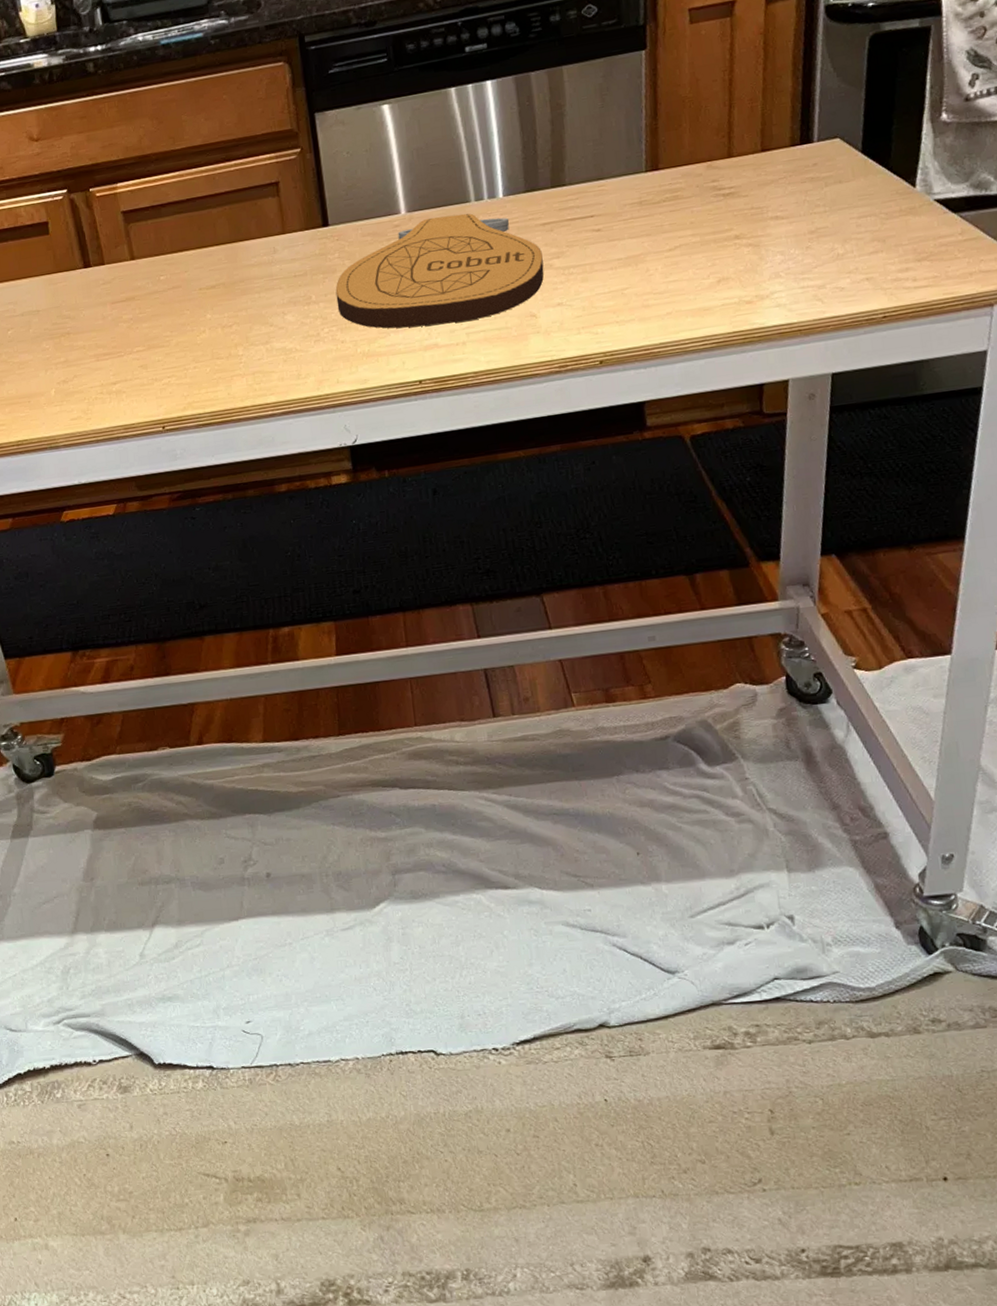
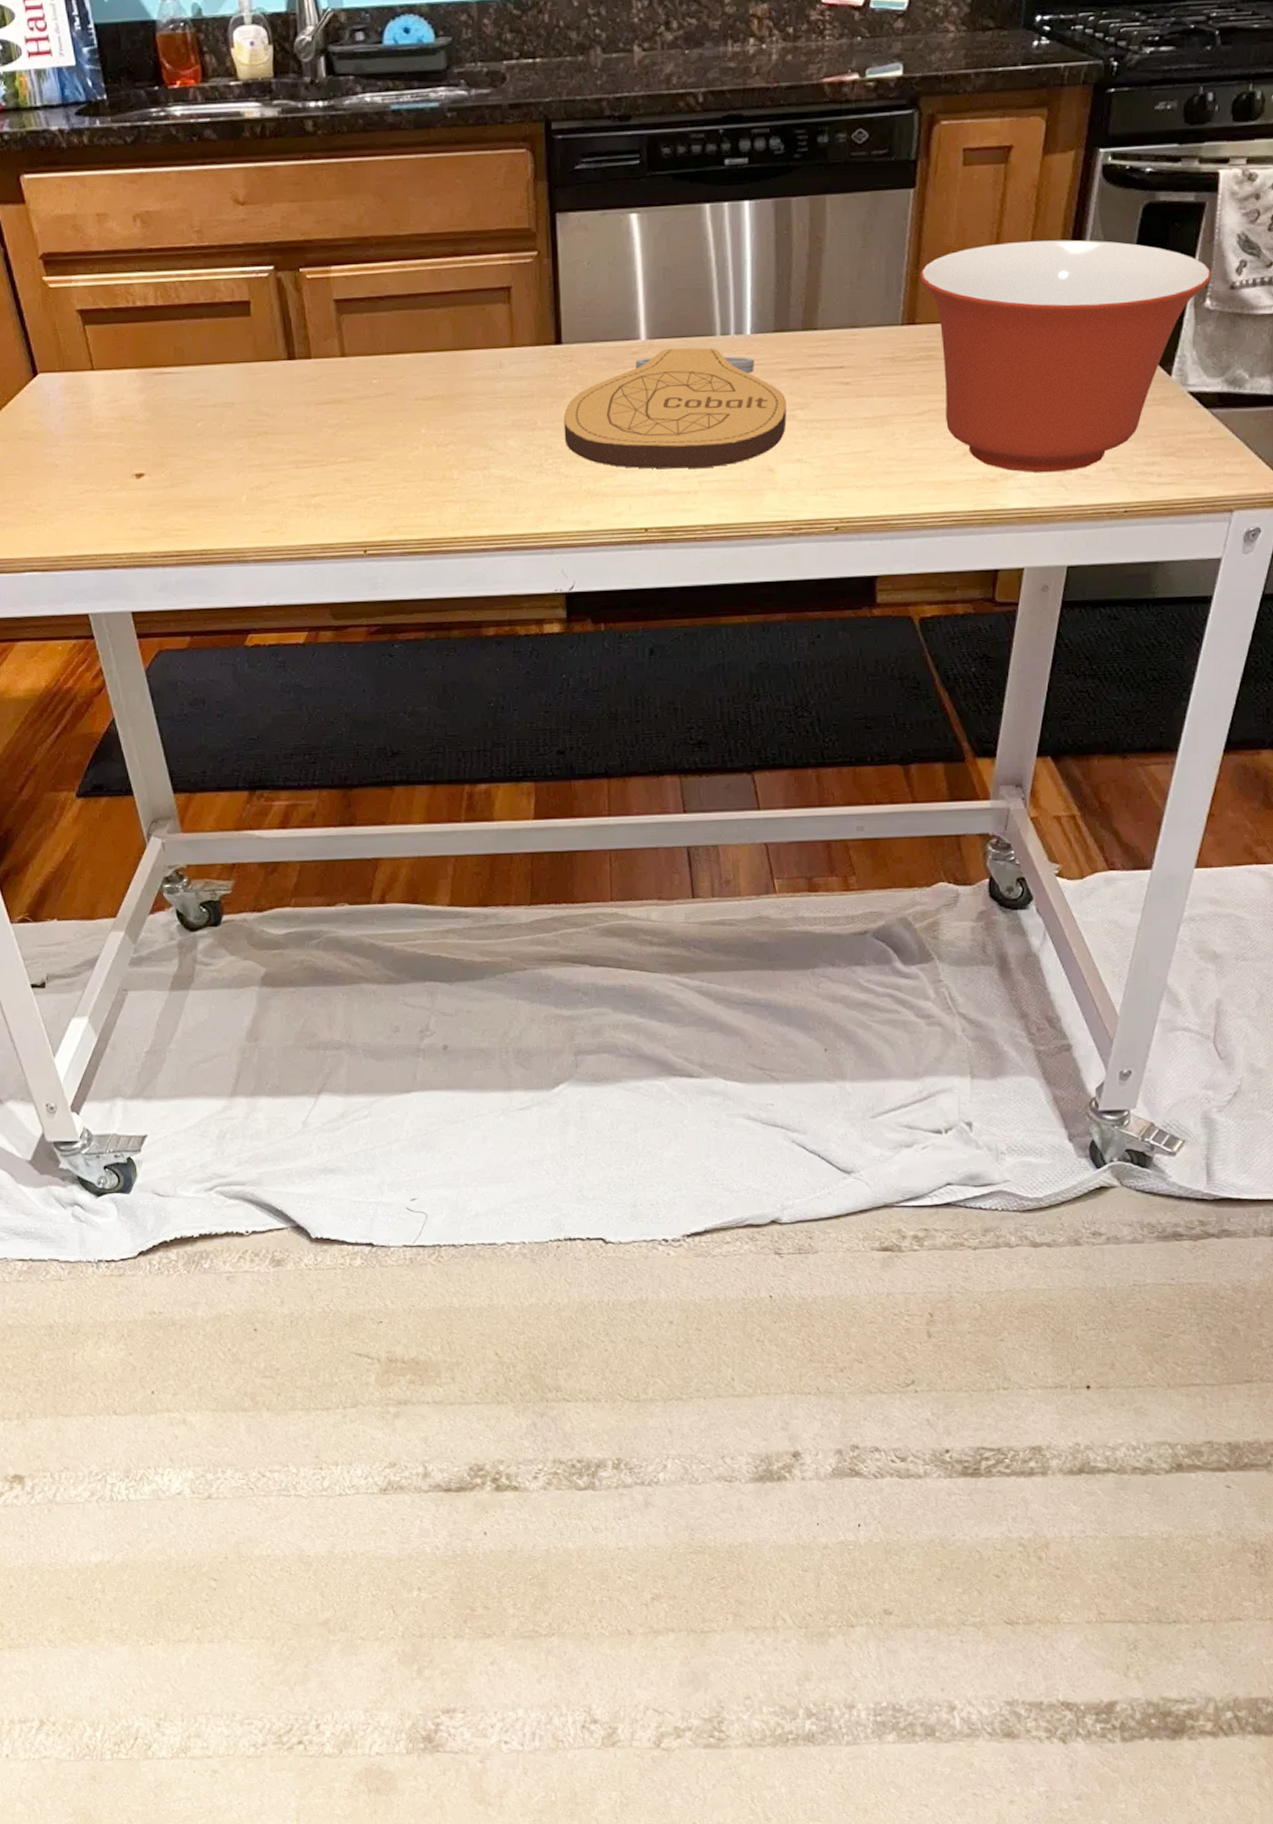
mixing bowl: none [659,72,945,292] -> present [920,239,1211,473]

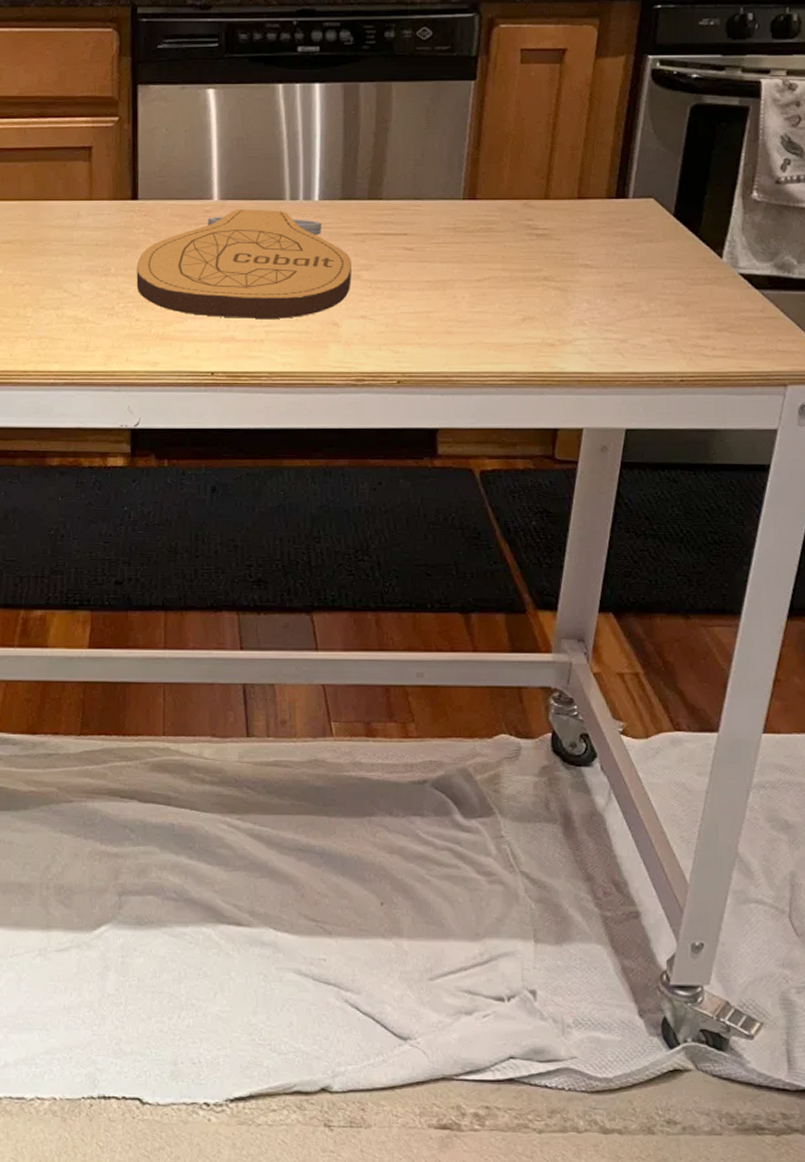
mixing bowl: present [920,239,1211,473] -> none [480,132,757,341]

